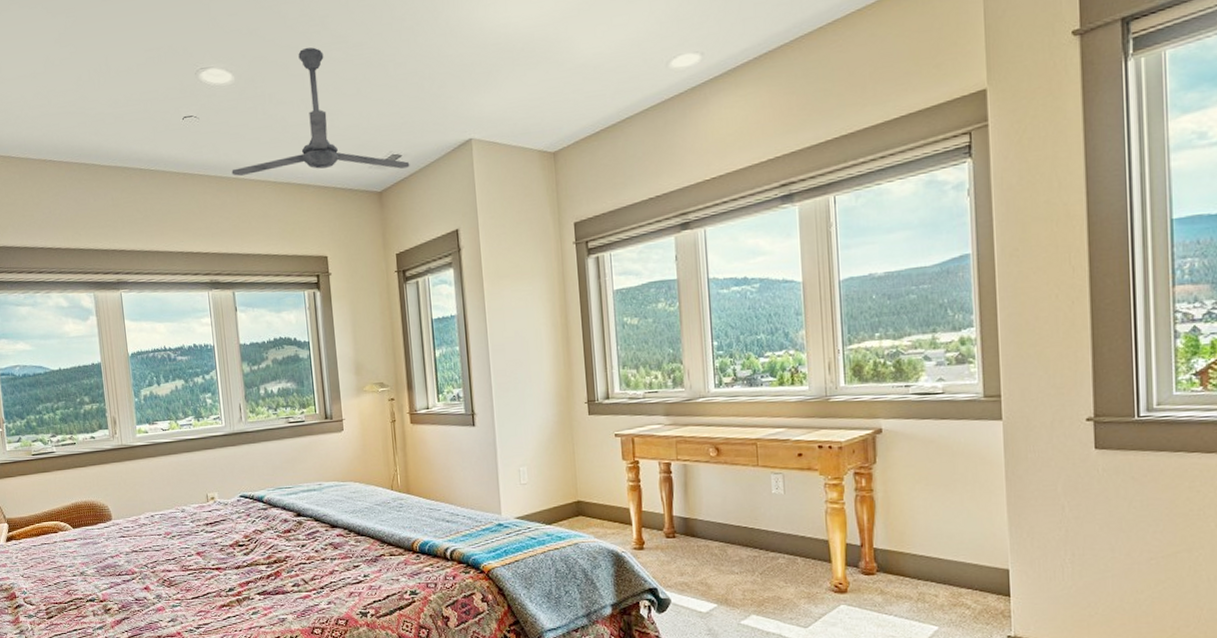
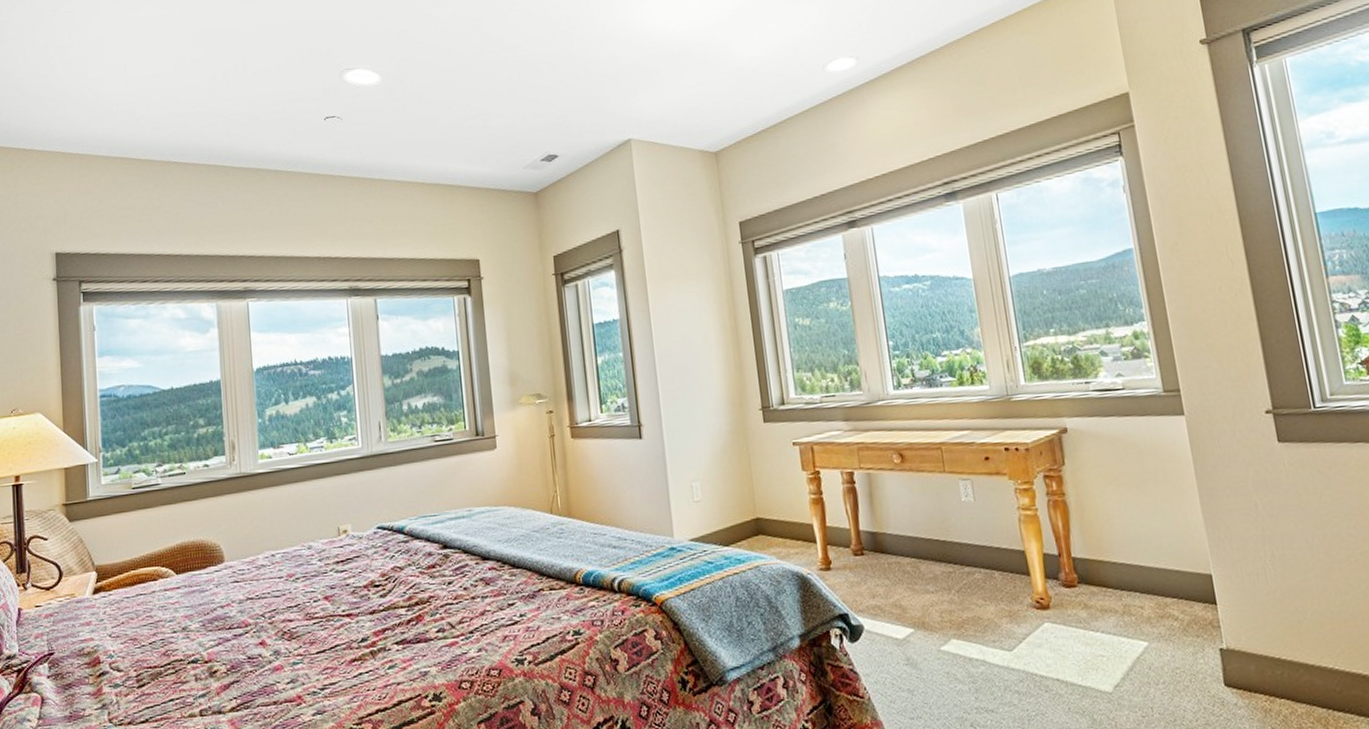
ceiling fan: present [231,47,410,176] -> none [376,49,567,177]

